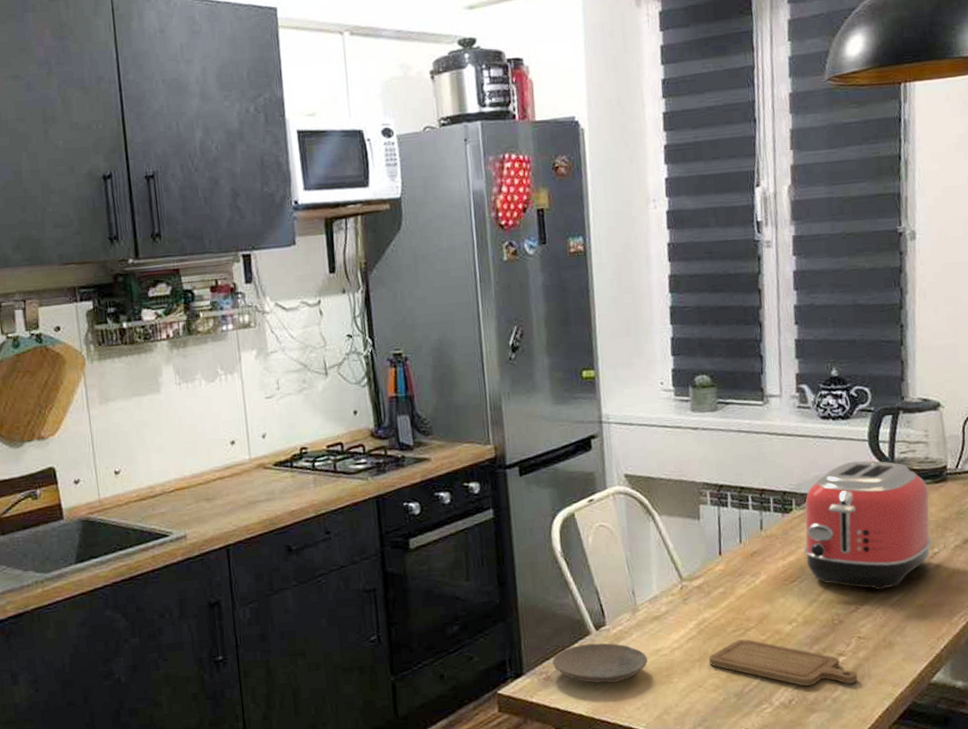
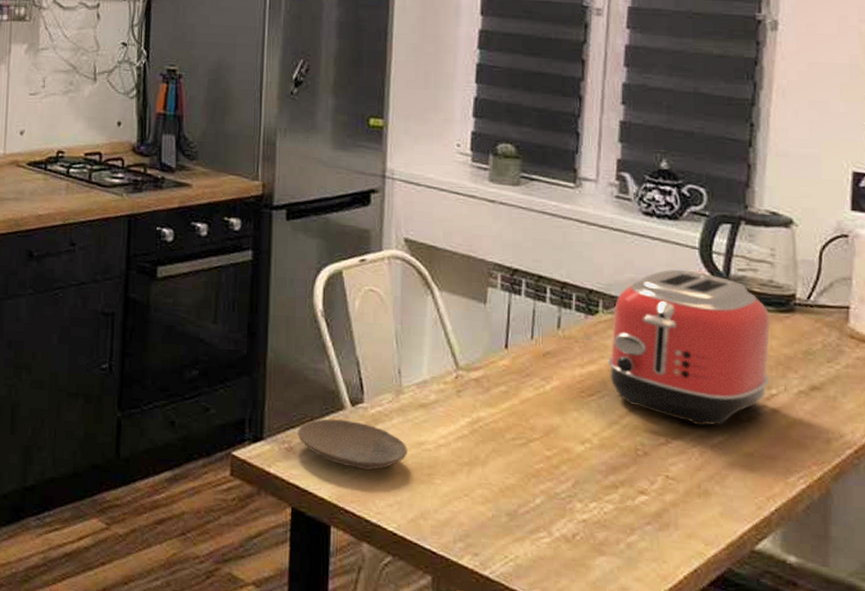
chopping board: present [709,639,858,686] -> none [480,450,661,530]

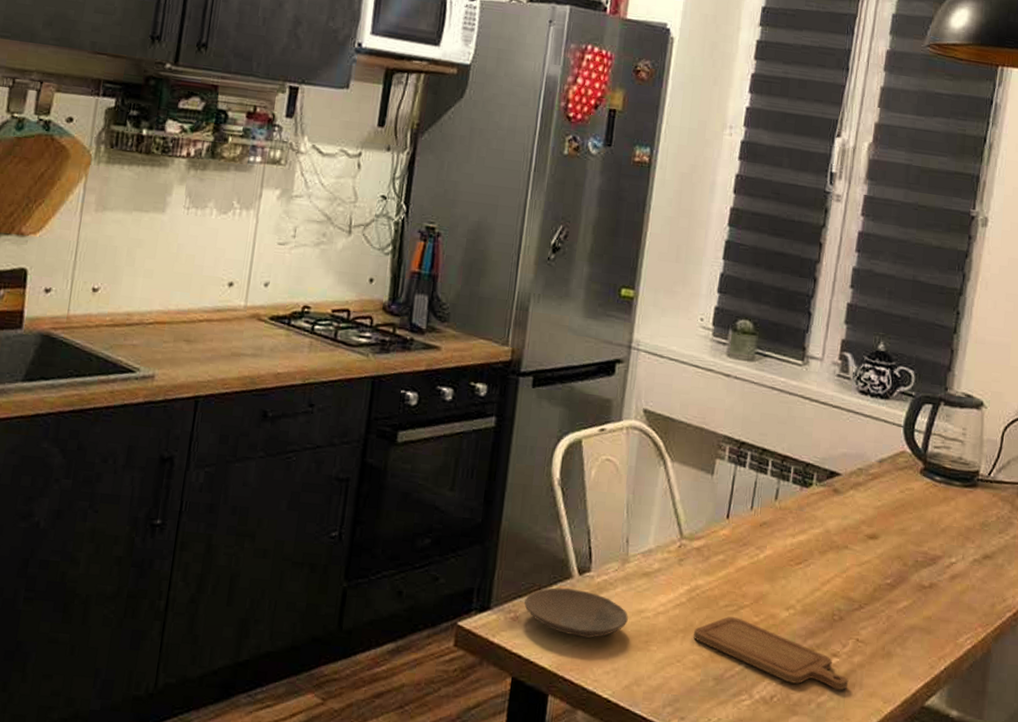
chopping board: none [480,450,661,530] -> present [694,616,849,690]
toaster: present [607,269,770,427] -> none [816,445,956,593]

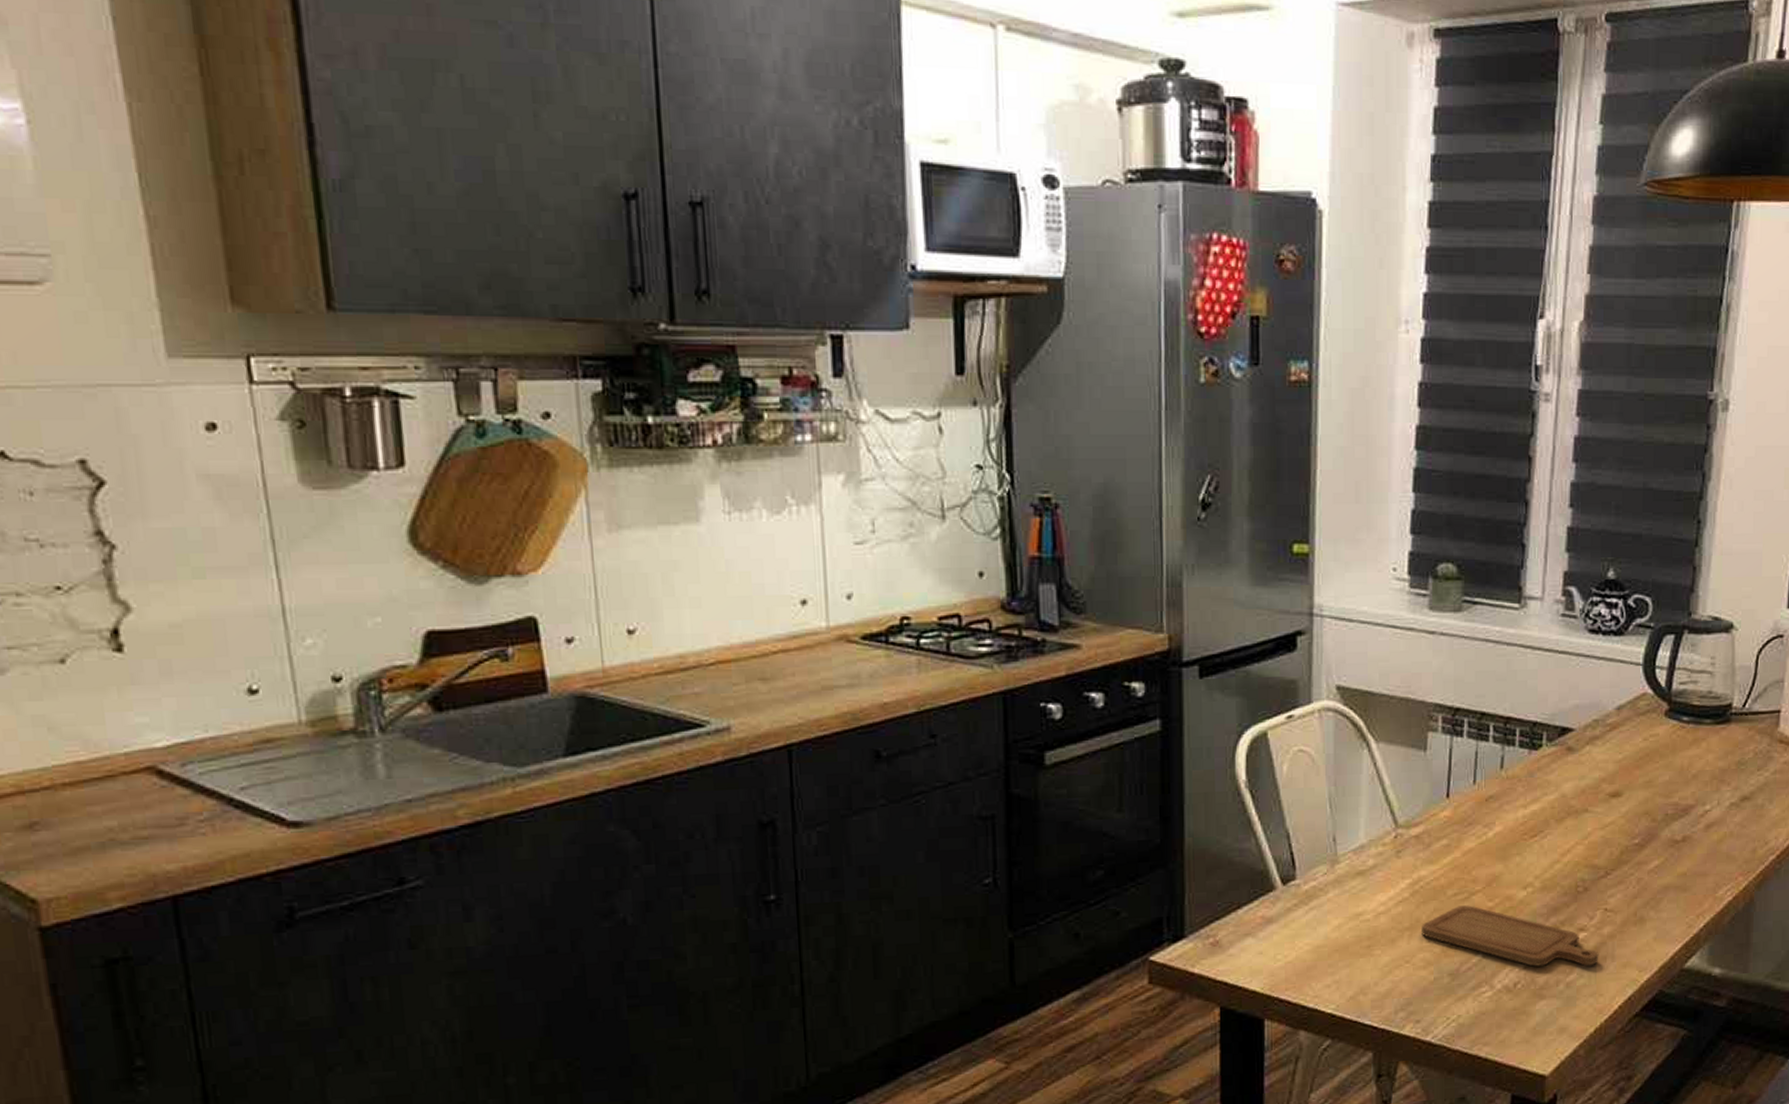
plate: present [524,587,628,639] -> none [1224,901,1345,953]

